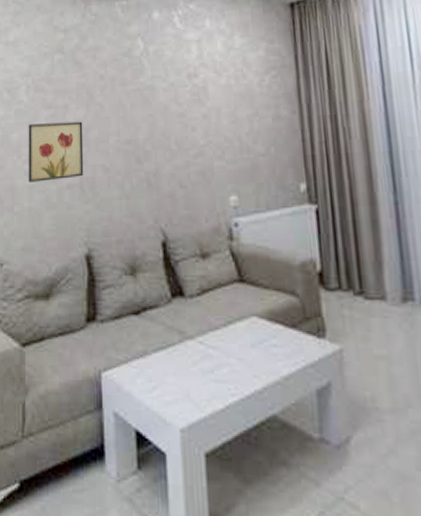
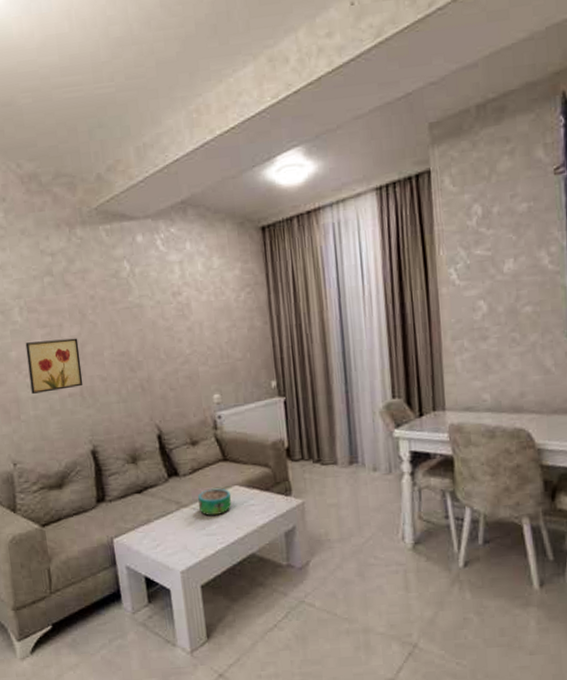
decorative bowl: none [206,318,248,356] -> present [198,488,232,516]

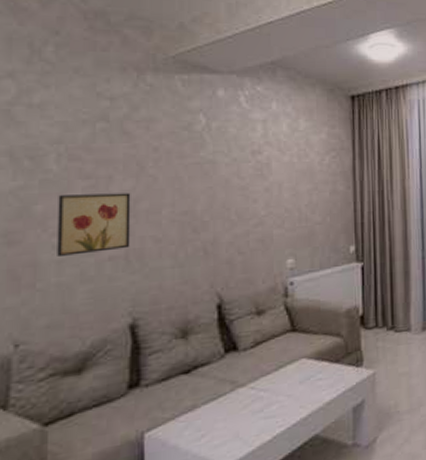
decorative bowl: present [198,488,232,516] -> none [257,362,297,396]

